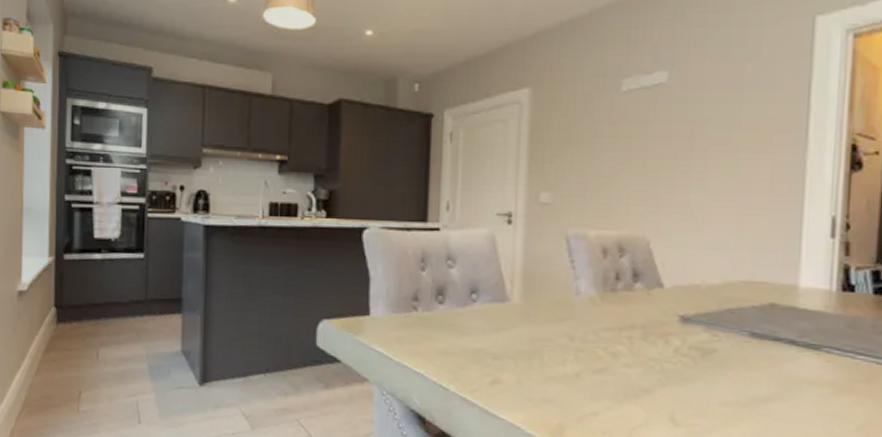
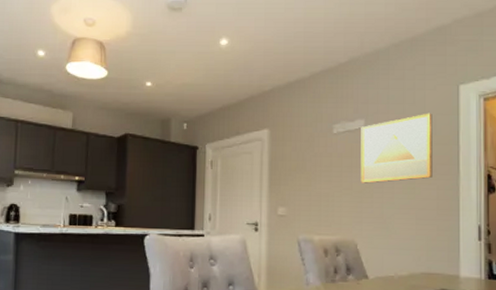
wall art: none [658,58,771,159] -> present [360,113,433,183]

